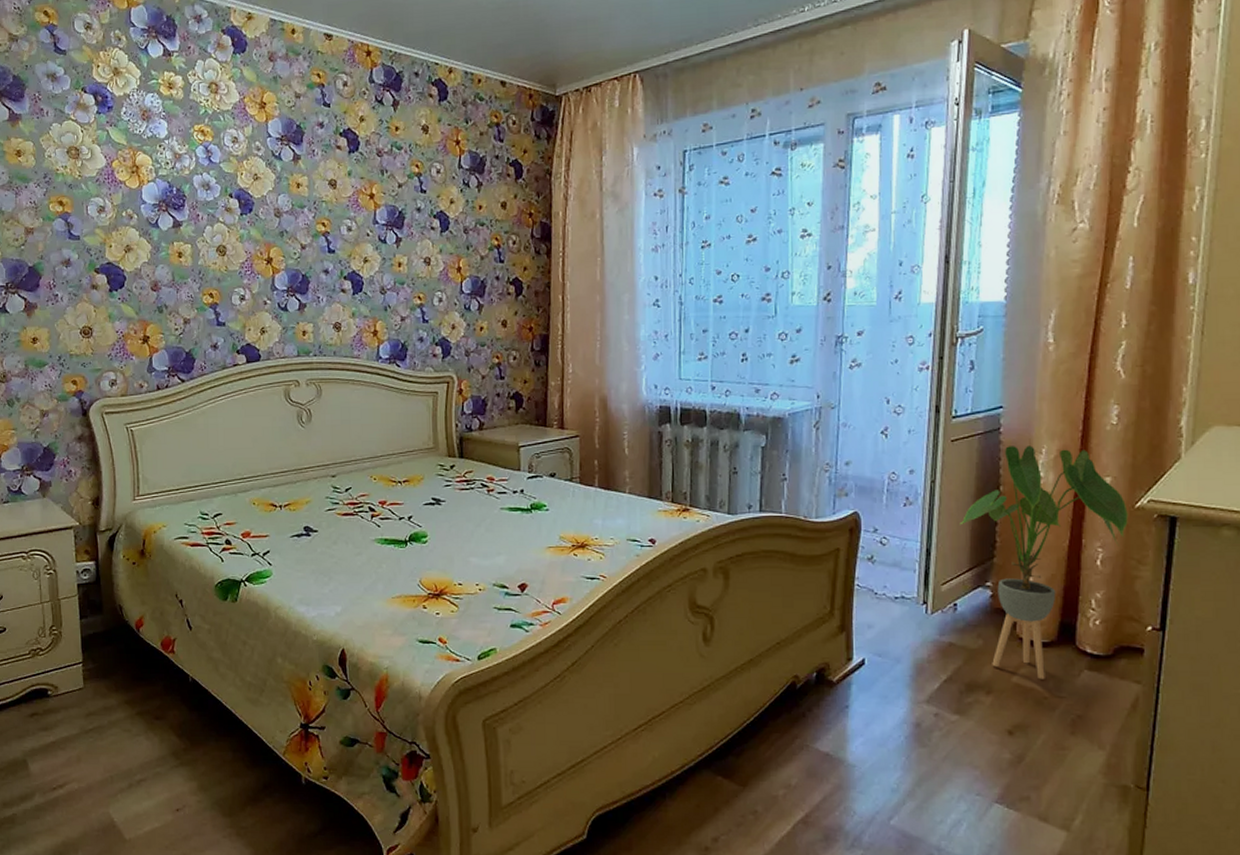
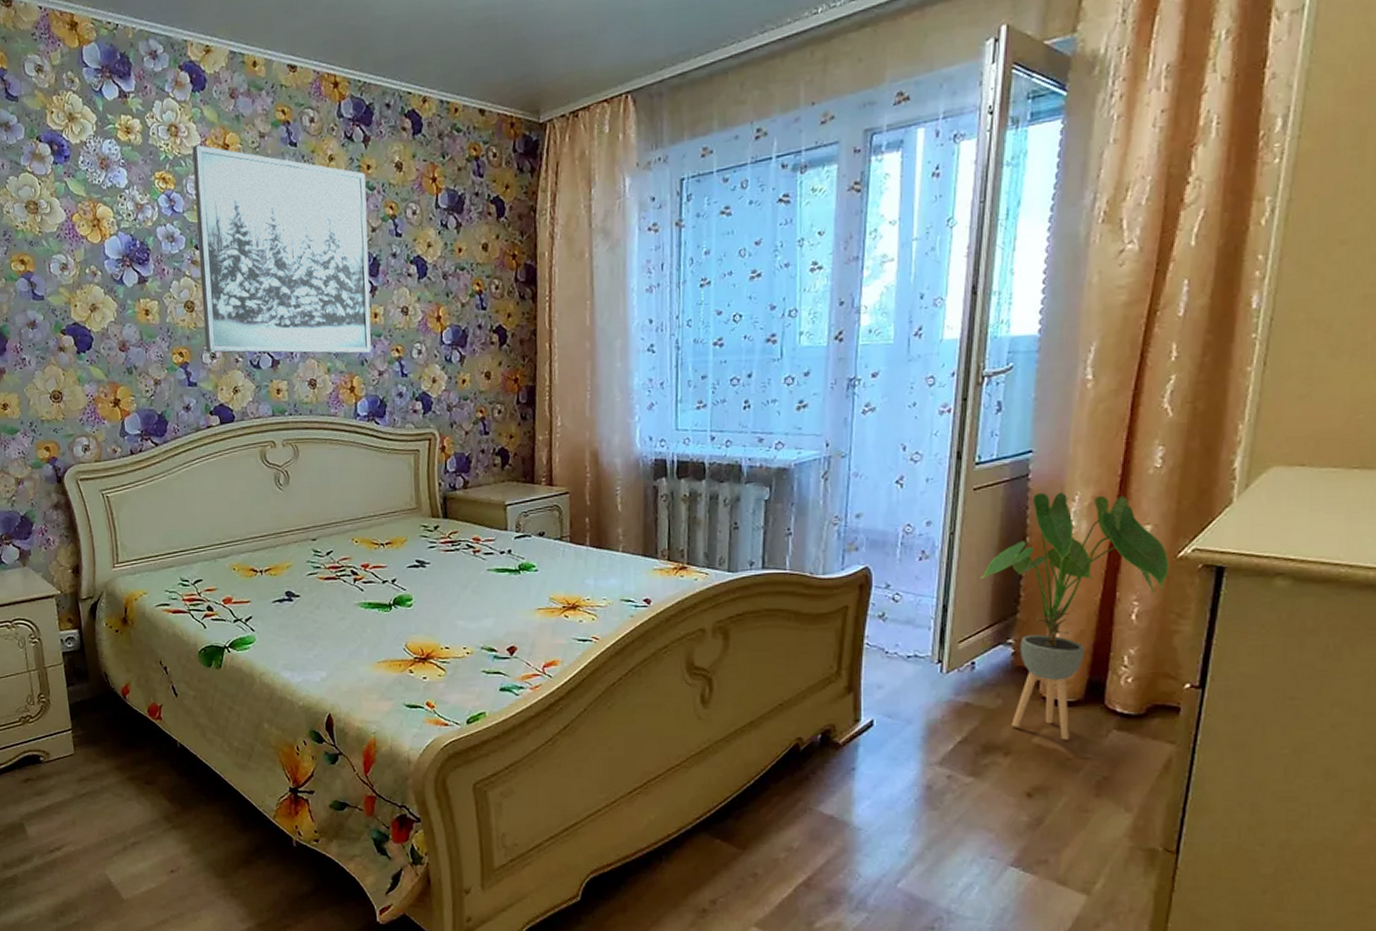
wall art: none [230,102,395,300] -> present [192,145,372,354]

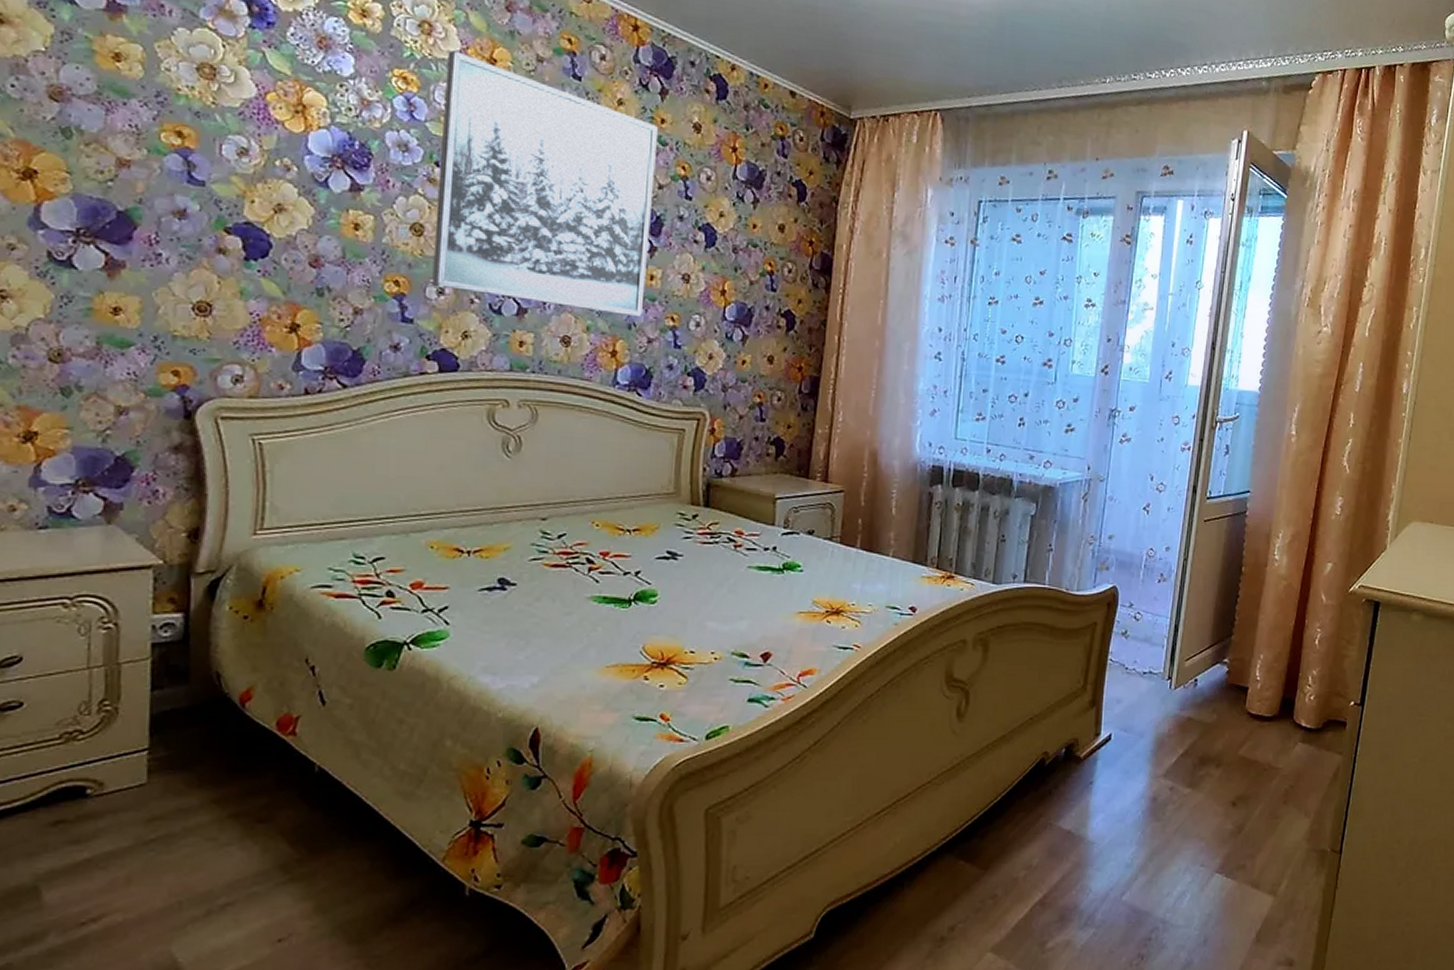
house plant: present [980,492,1169,740] -> none [1205,529,1343,752]

